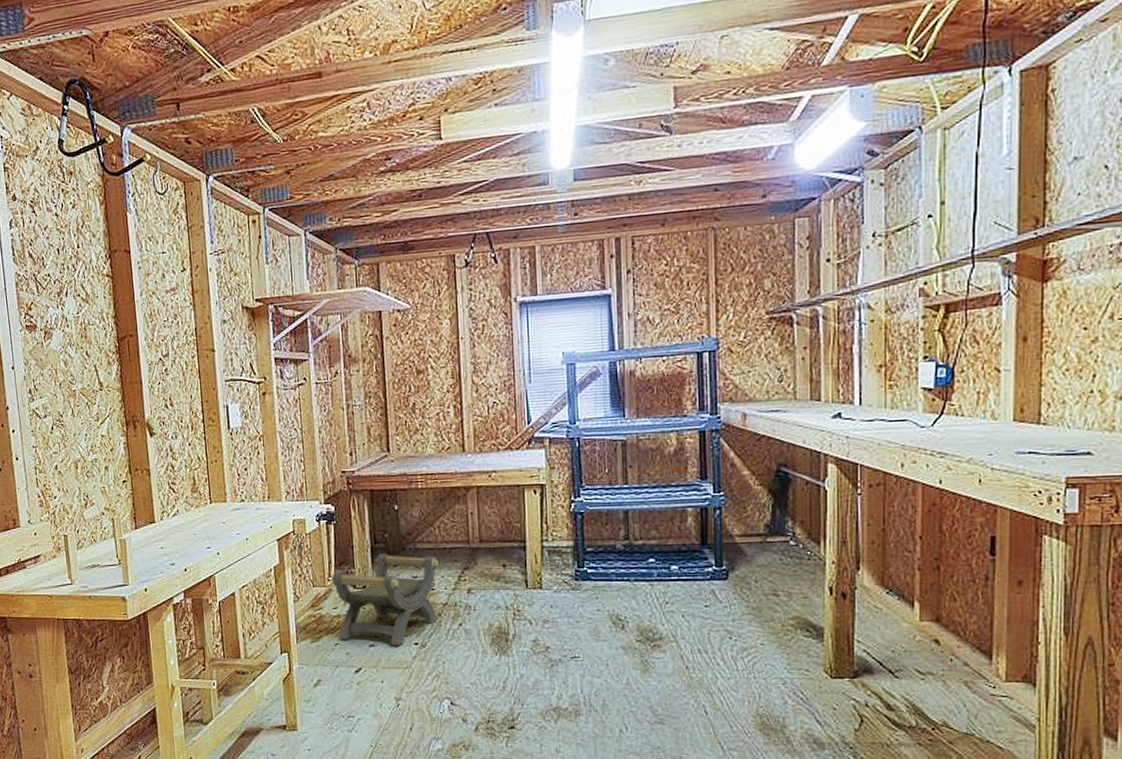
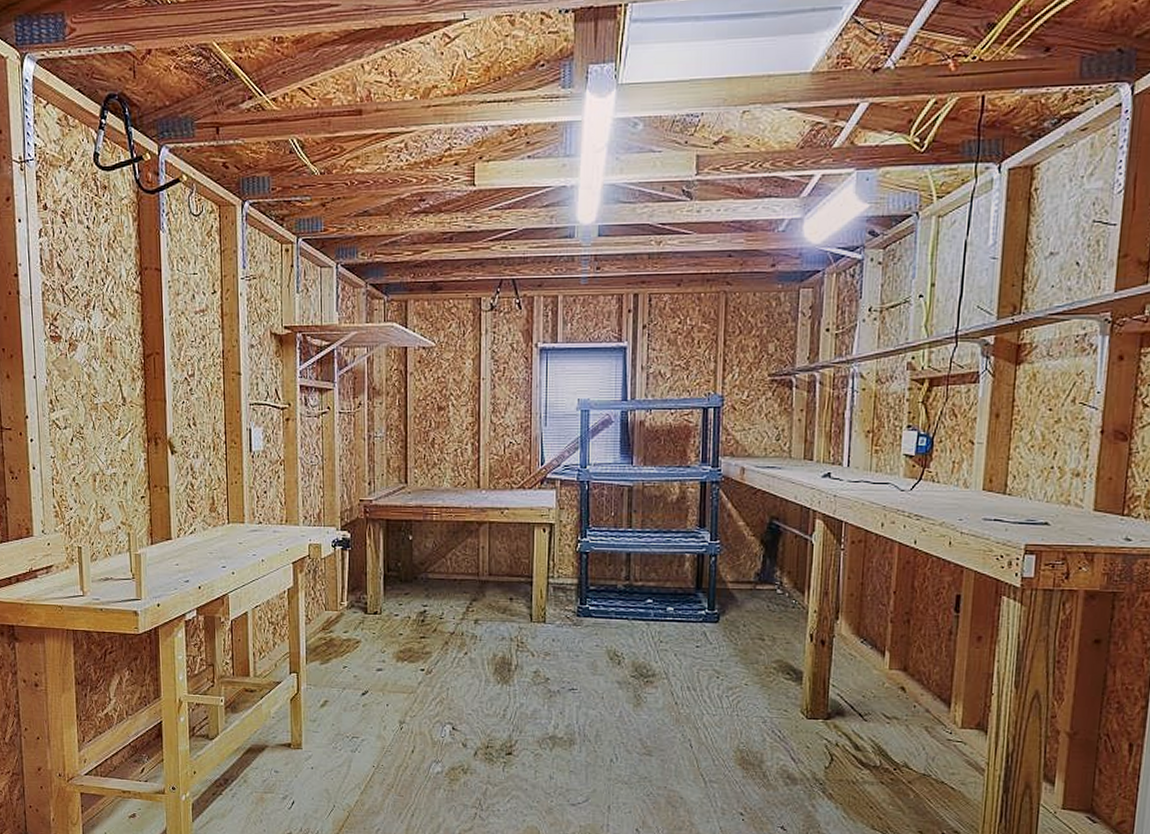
stool: present [330,553,438,647] -> none [343,581,448,672]

